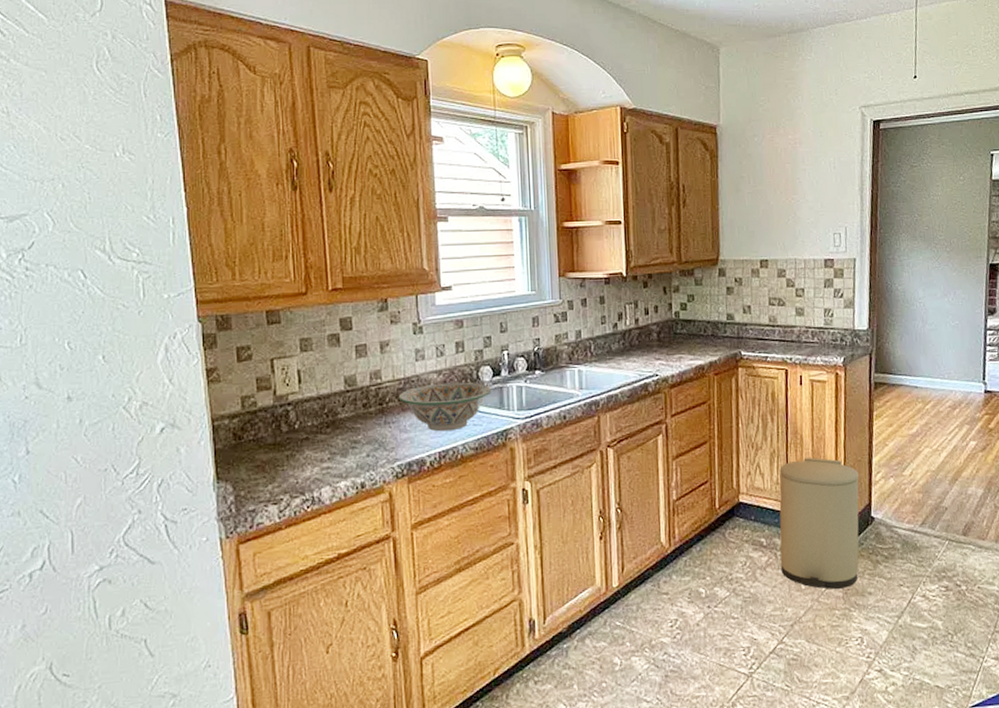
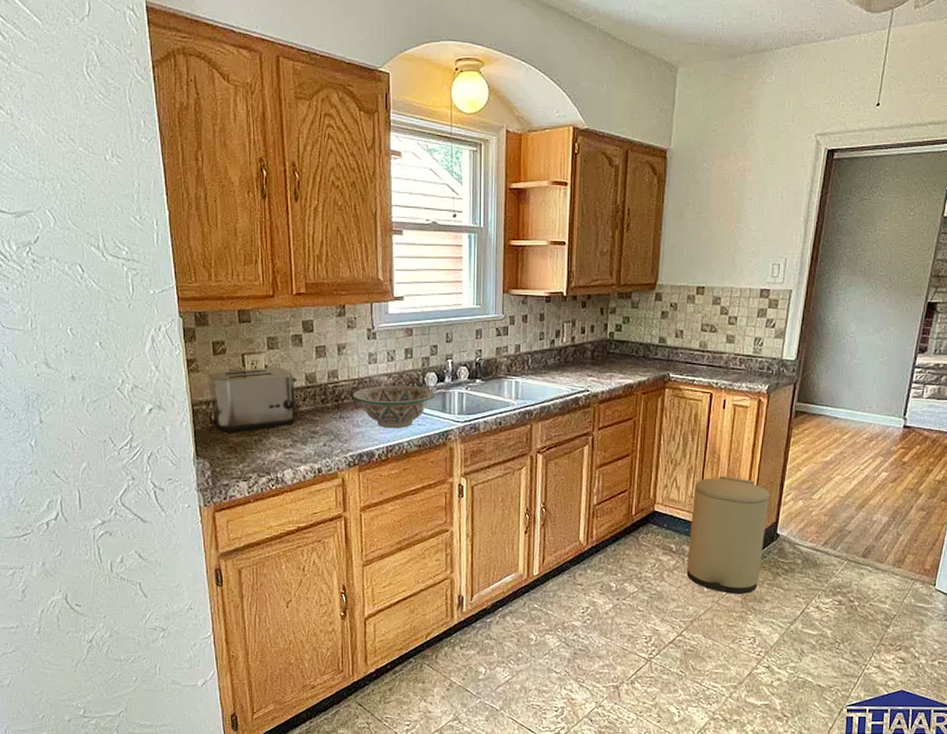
toaster: none [230,371,335,451] -> present [207,367,297,434]

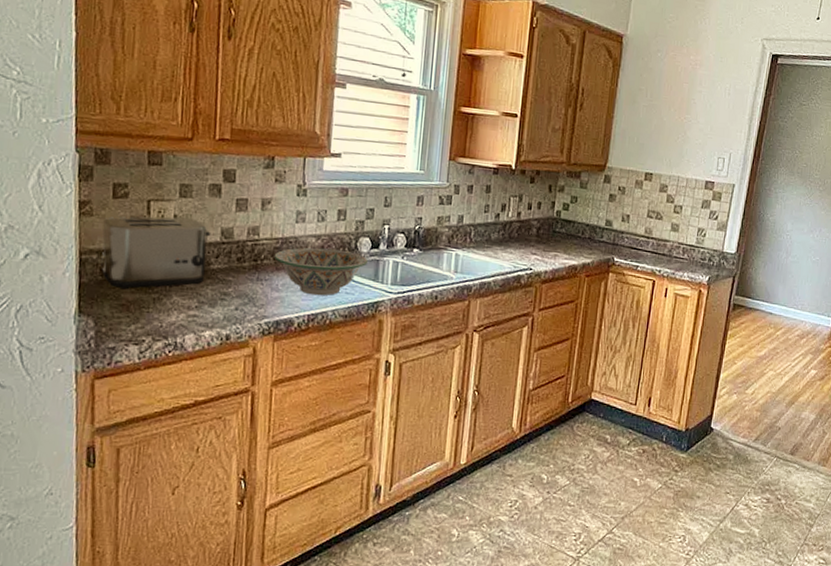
pedal bin: present [686,475,770,594] -> none [620,365,706,490]

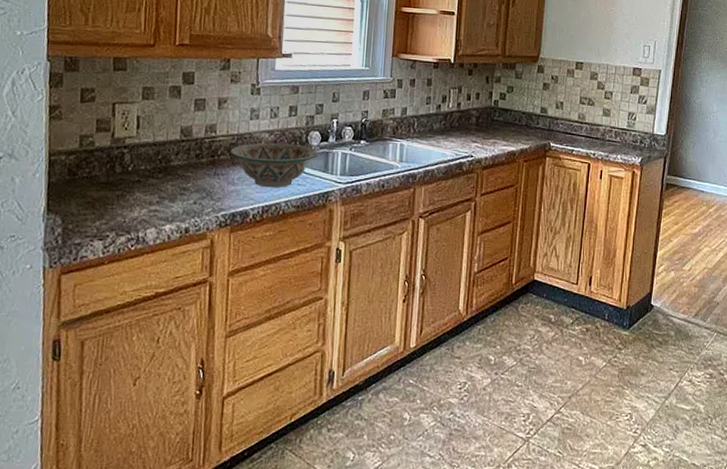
toaster: present [101,216,211,290] -> none [69,117,171,188]

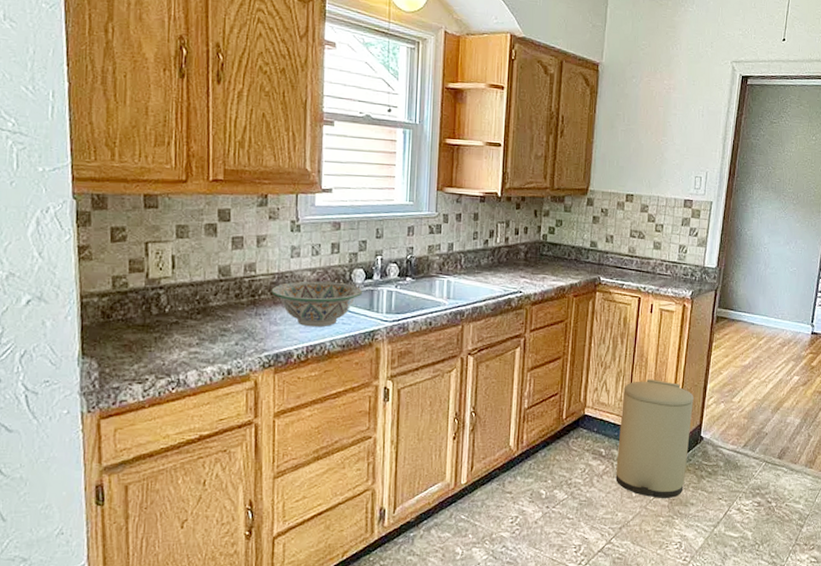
pedal bin: none [565,244,644,367] -> present [615,378,694,498]

